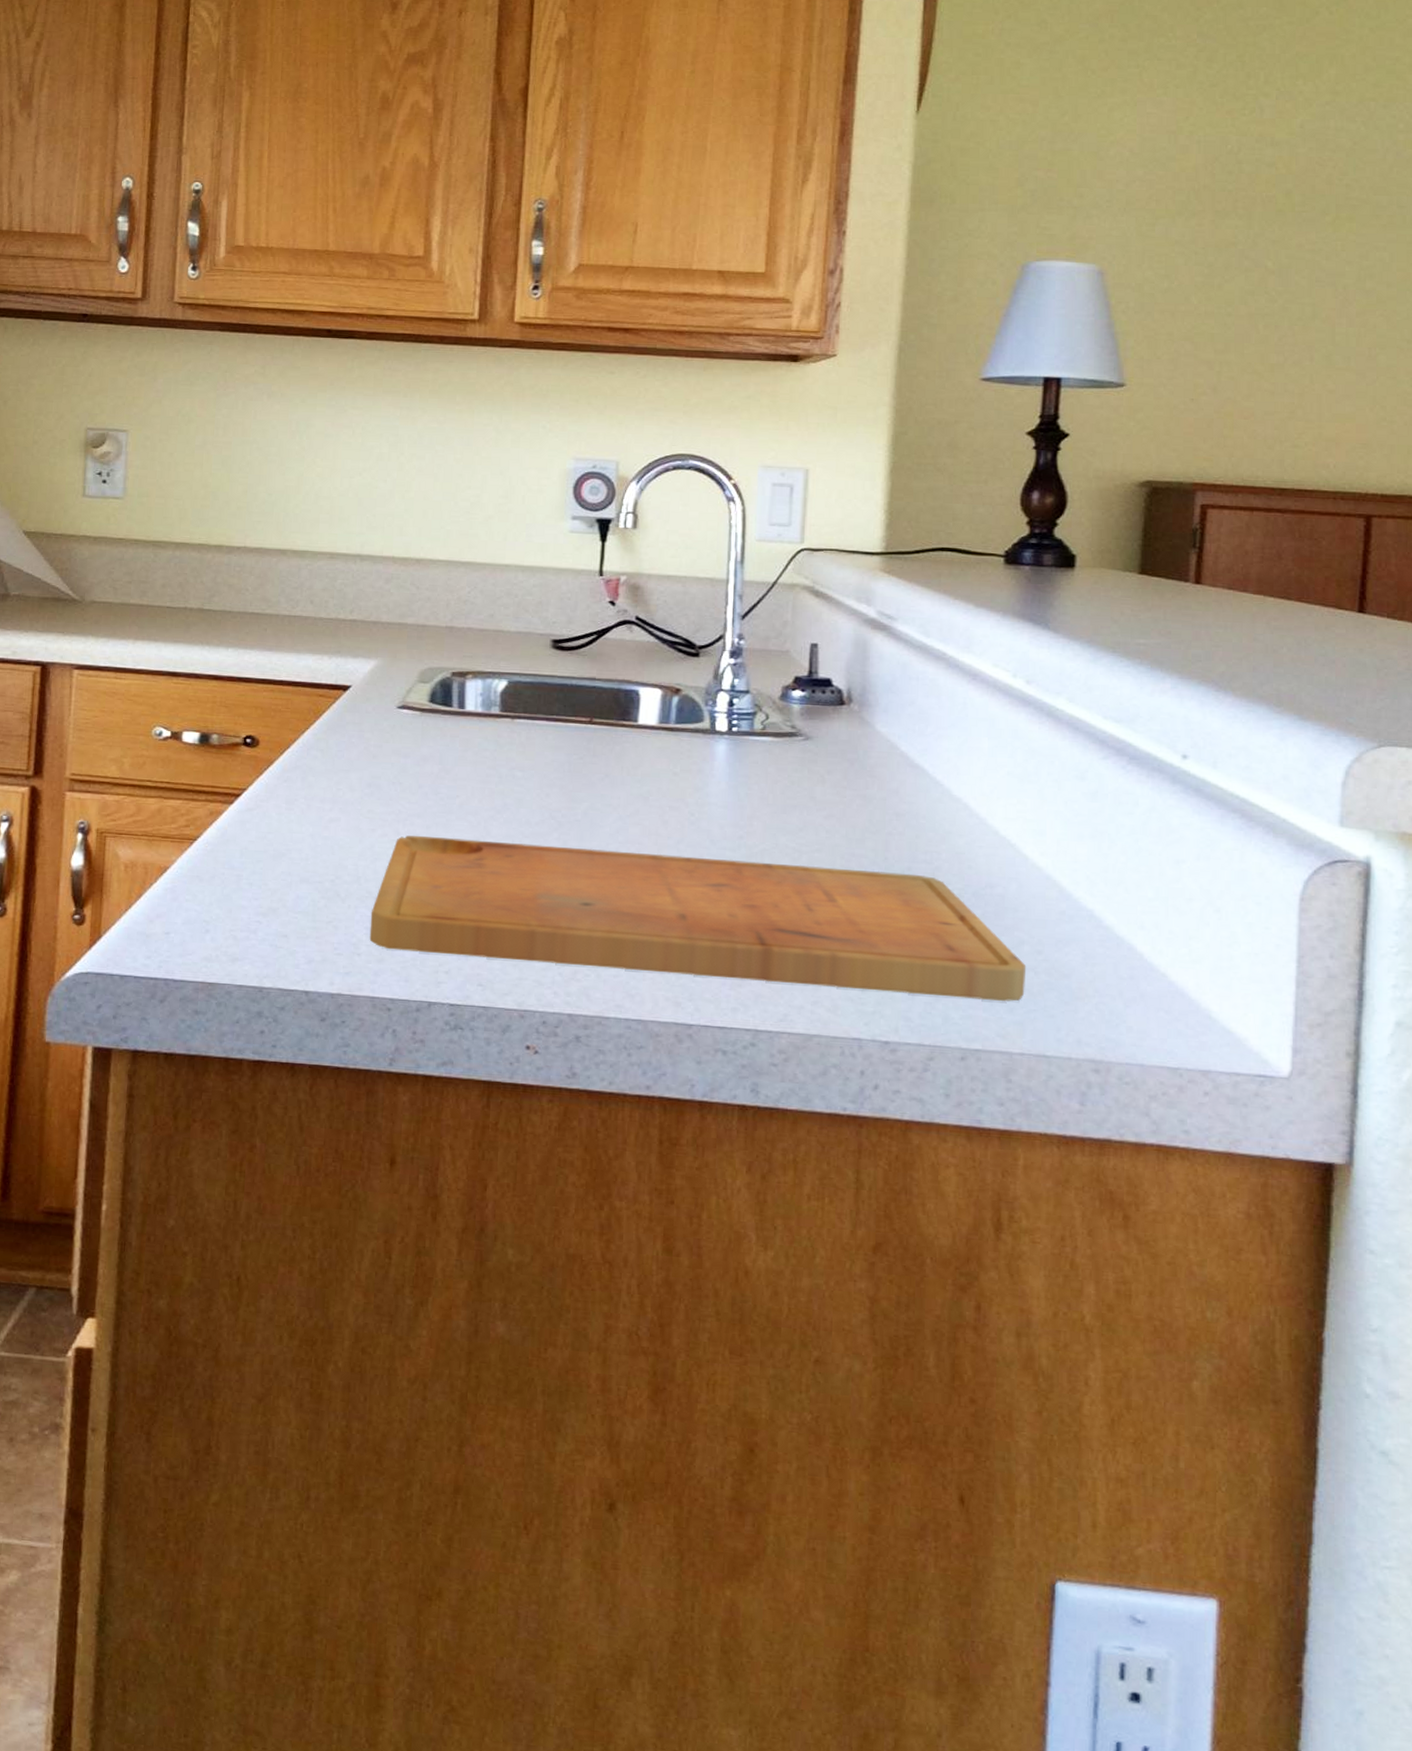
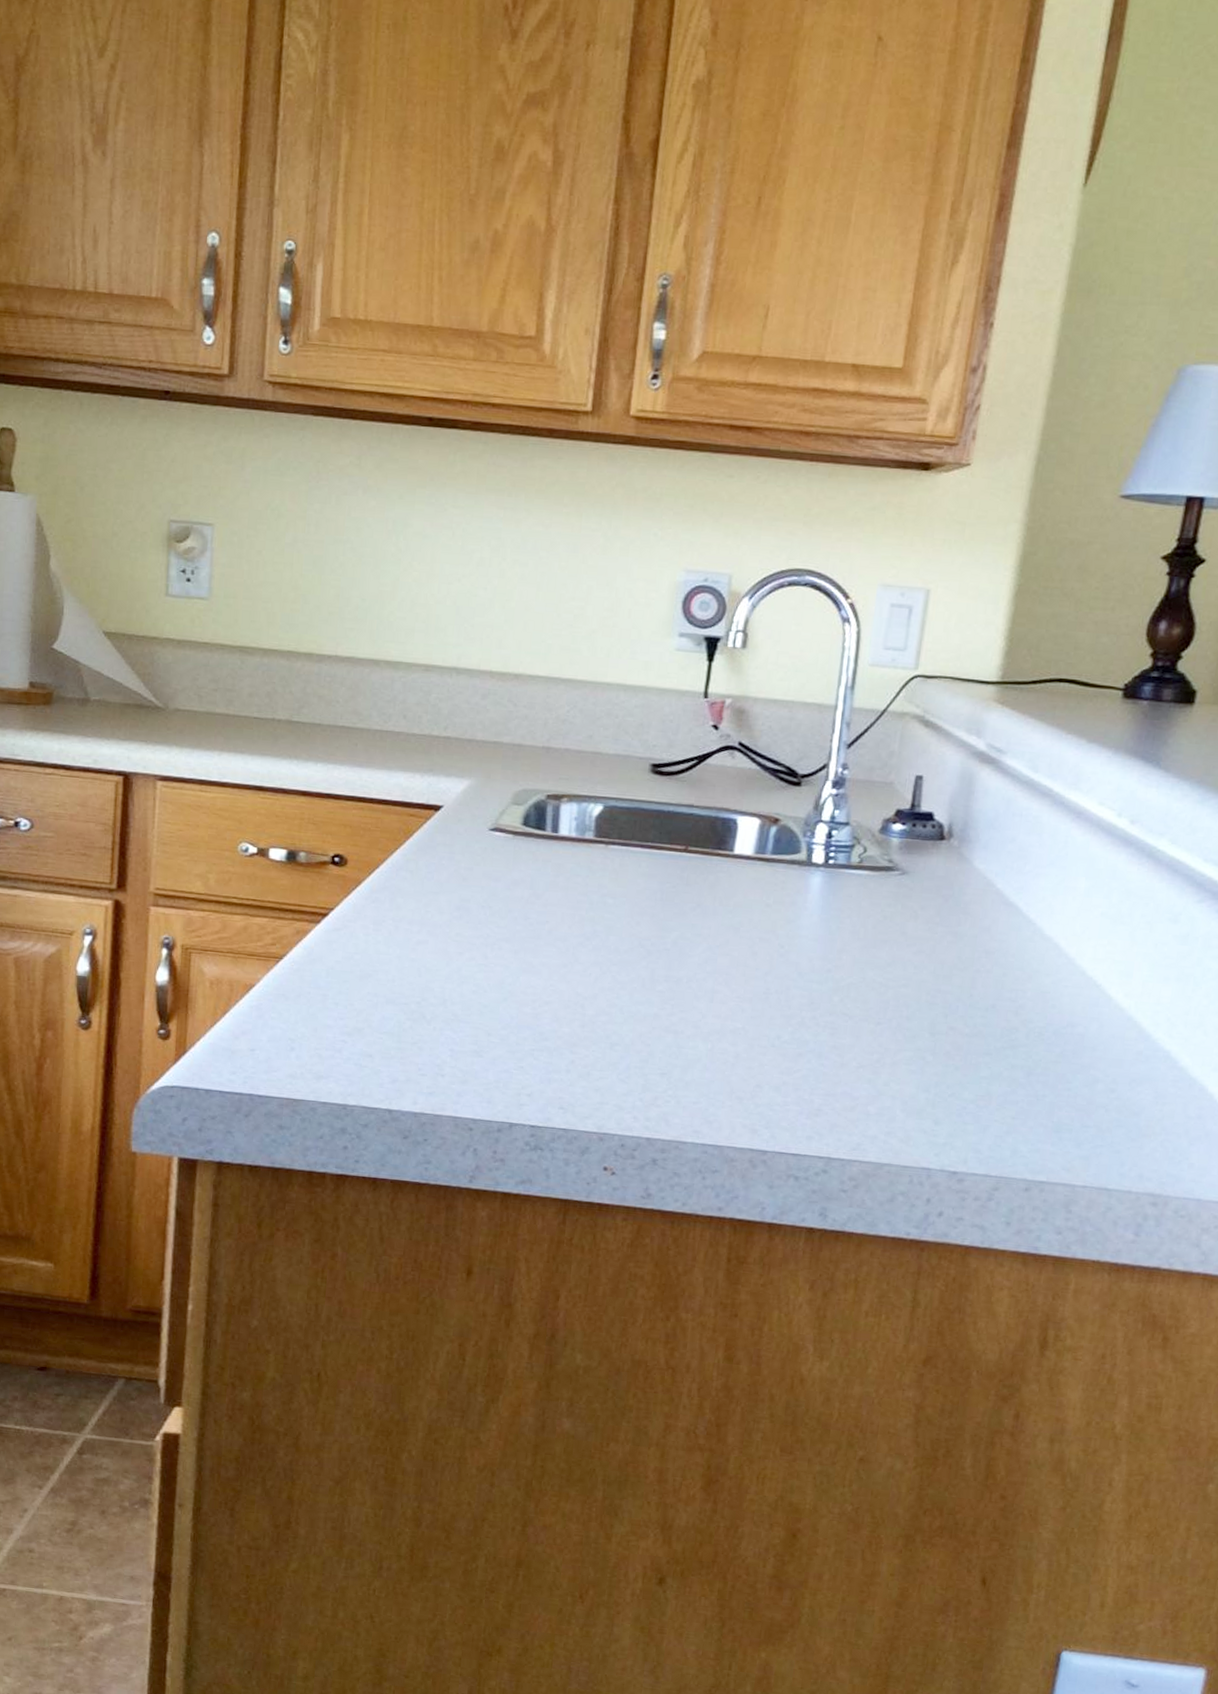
cutting board: present [369,835,1027,1001] -> none [453,959,1099,1137]

